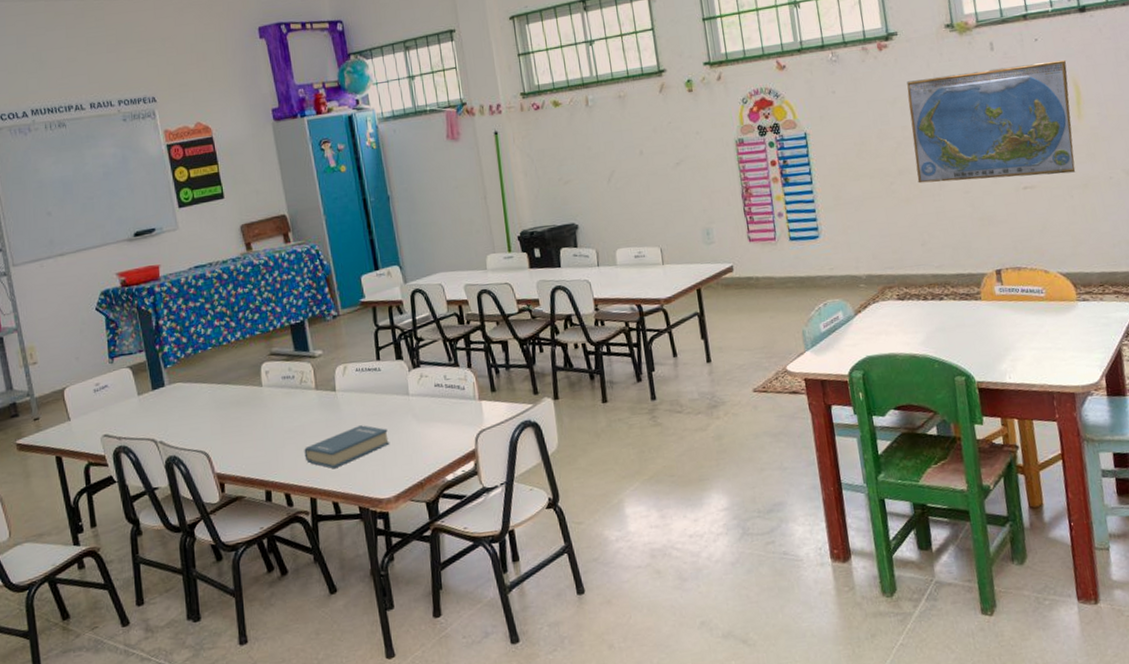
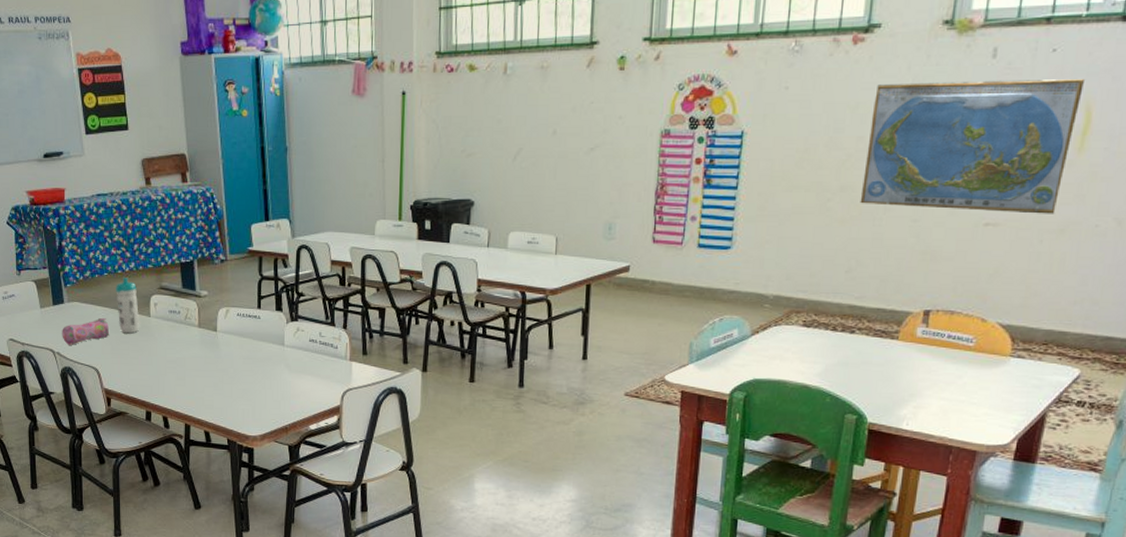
pencil case: none [164,396,217,432] -> present [62,318,109,345]
water bottle: none [221,348,252,409] -> present [116,277,140,334]
book: present [304,425,390,469] -> none [183,366,262,402]

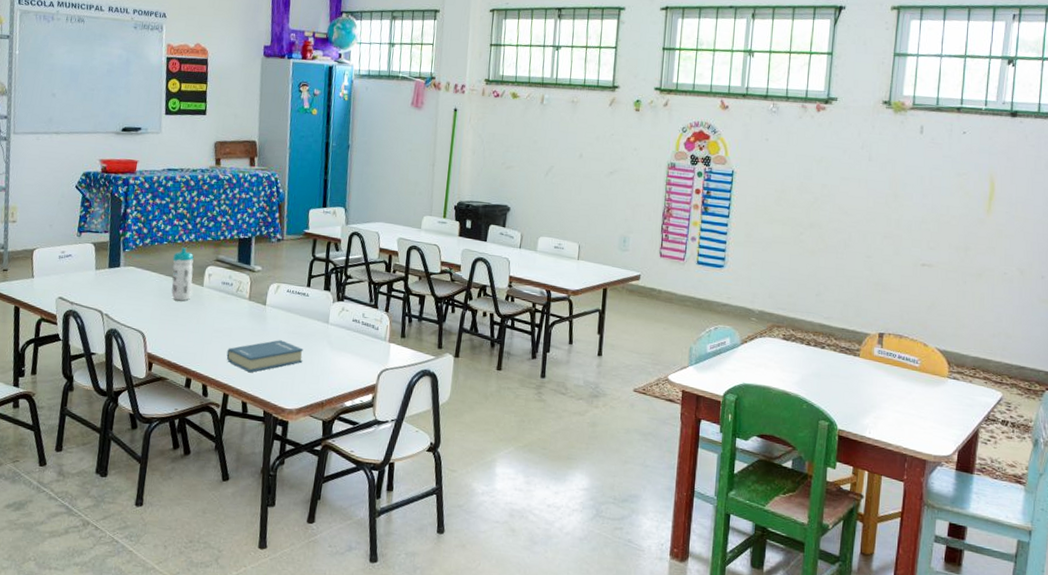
pencil case: present [62,318,109,345] -> none [112,284,161,308]
book: none [183,366,262,402] -> present [226,340,303,373]
world map: present [860,79,1086,214] -> none [825,144,988,261]

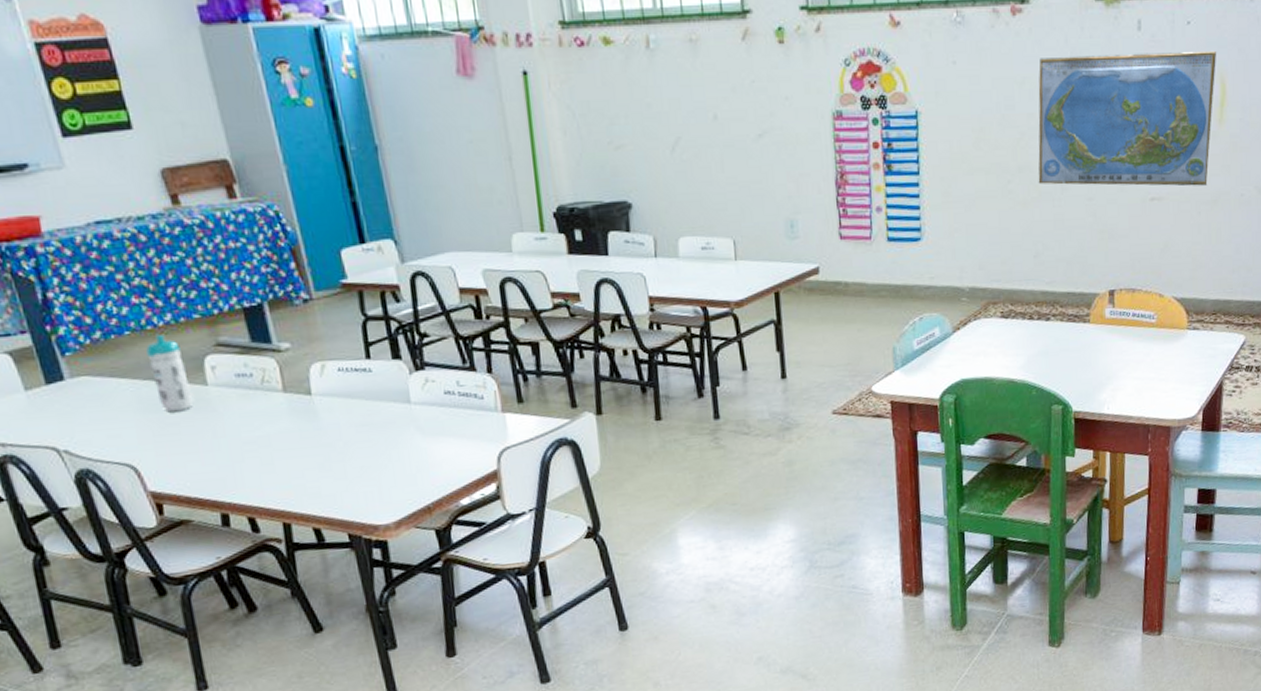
book: present [226,340,303,373] -> none [271,437,387,489]
world map: none [825,144,988,261] -> present [1038,52,1217,186]

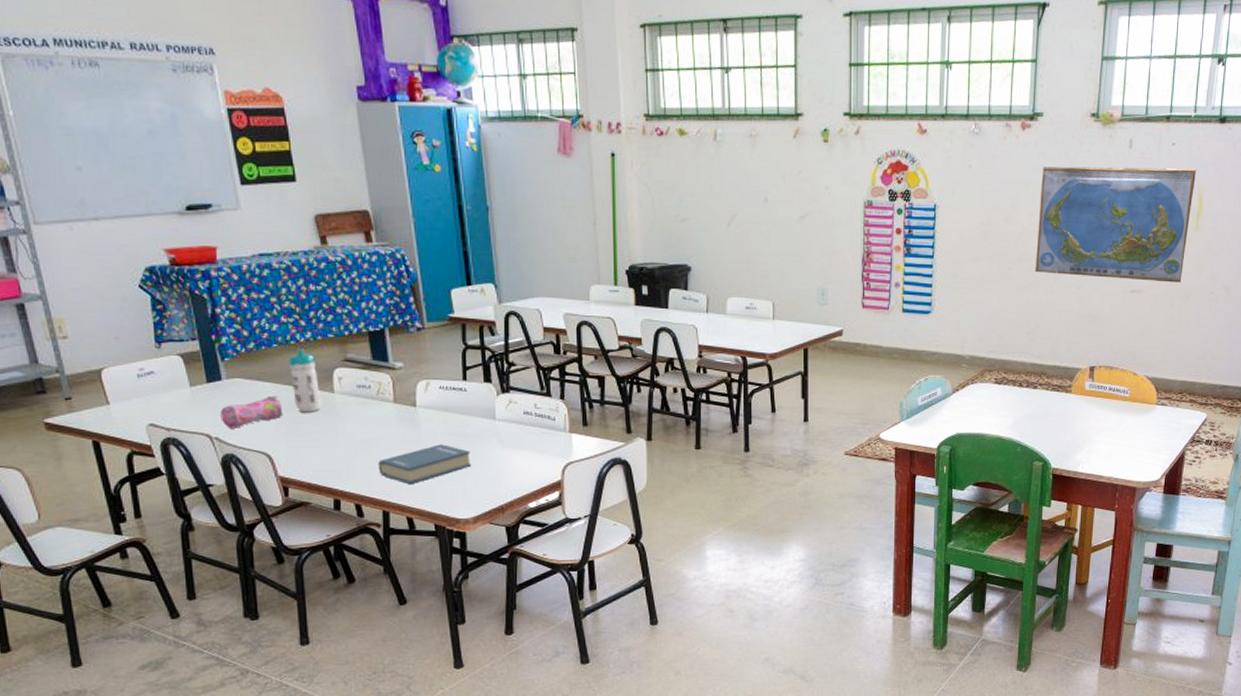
pencil case: none [66,395,146,438] -> present [220,396,282,428]
book: none [271,437,387,489] -> present [378,444,472,485]

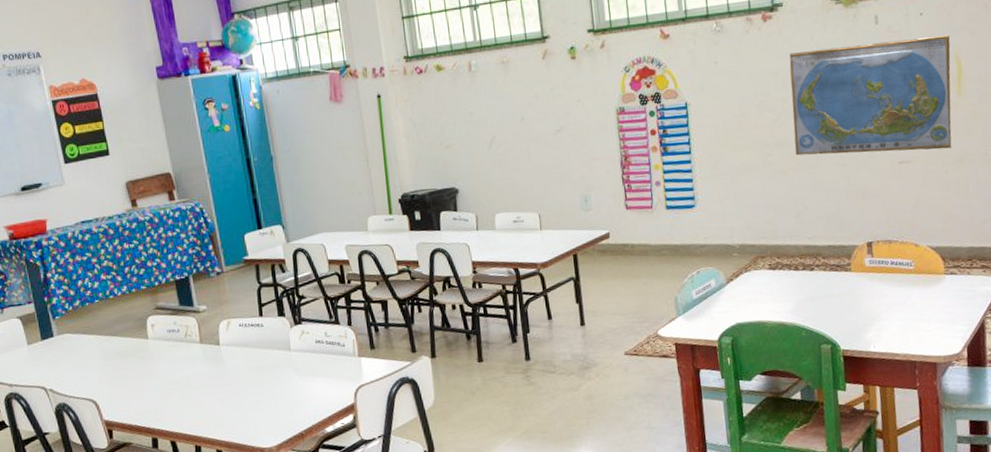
pencil case: present [220,396,282,428] -> none [53,347,105,380]
water bottle: present [288,349,322,413] -> none [108,302,138,360]
book: present [378,444,472,485] -> none [189,378,272,419]

